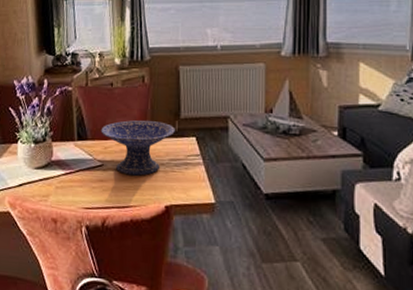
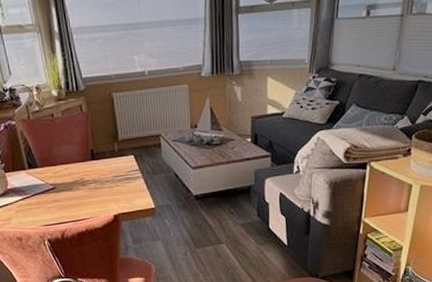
decorative bowl: present [100,120,175,176] -> none [48,145,115,194]

